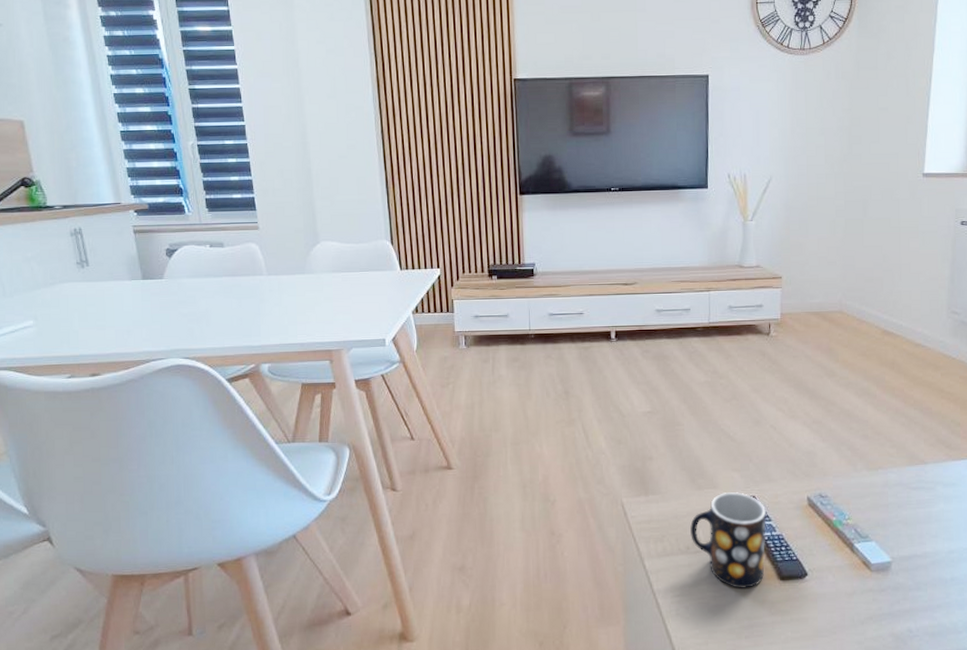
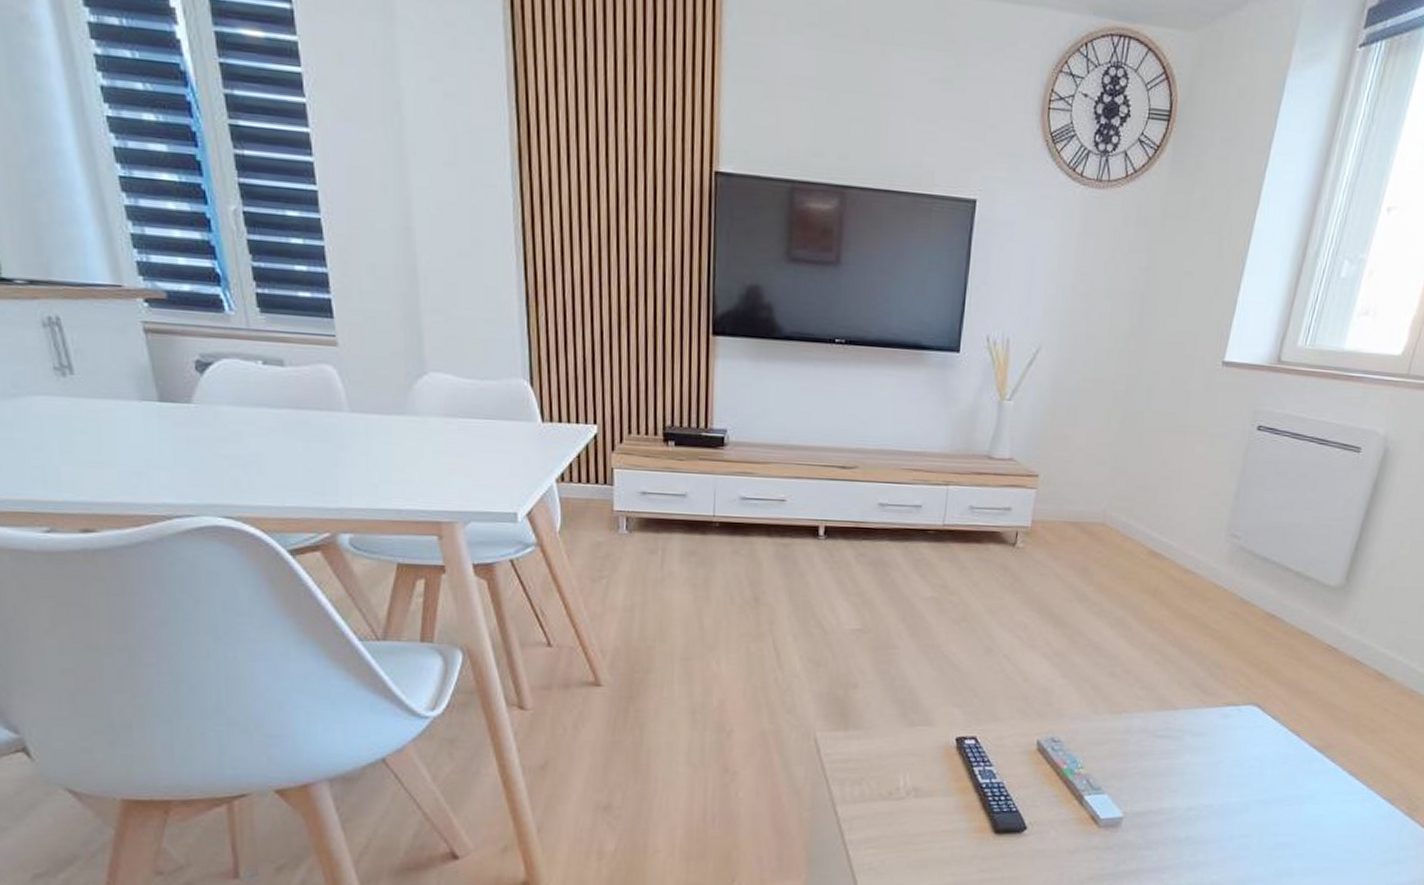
mug: present [690,492,767,588] -> none [895,731,988,841]

